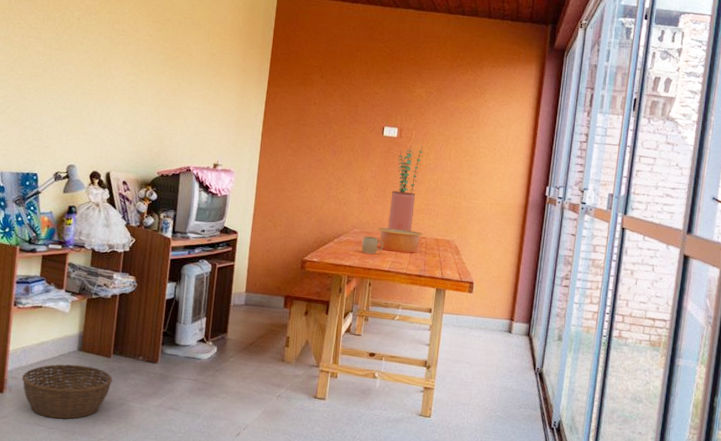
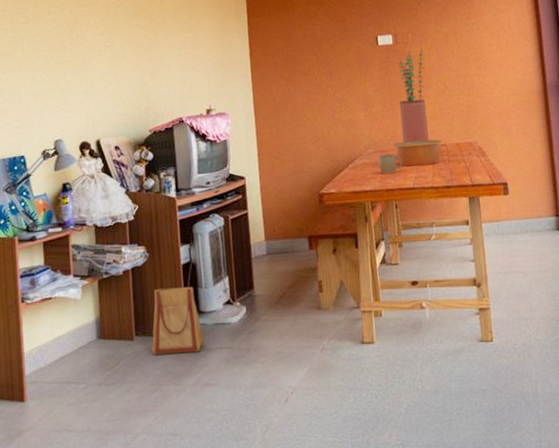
basket: present [21,364,113,419] -> none [41,354,140,420]
shopping bag: none [125,316,174,379] -> present [152,286,204,356]

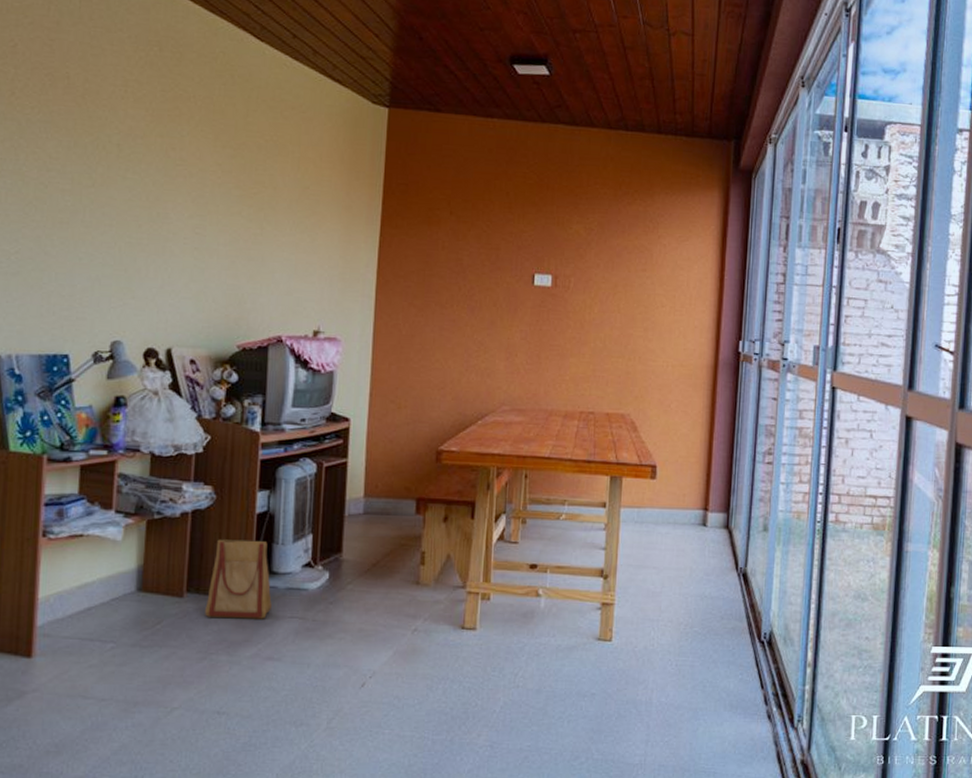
mug: present [378,154,403,175] -> none [513,415,542,438]
bowl: present [392,139,443,167] -> none [532,403,591,433]
vase: present [398,48,429,143] -> none [545,296,585,406]

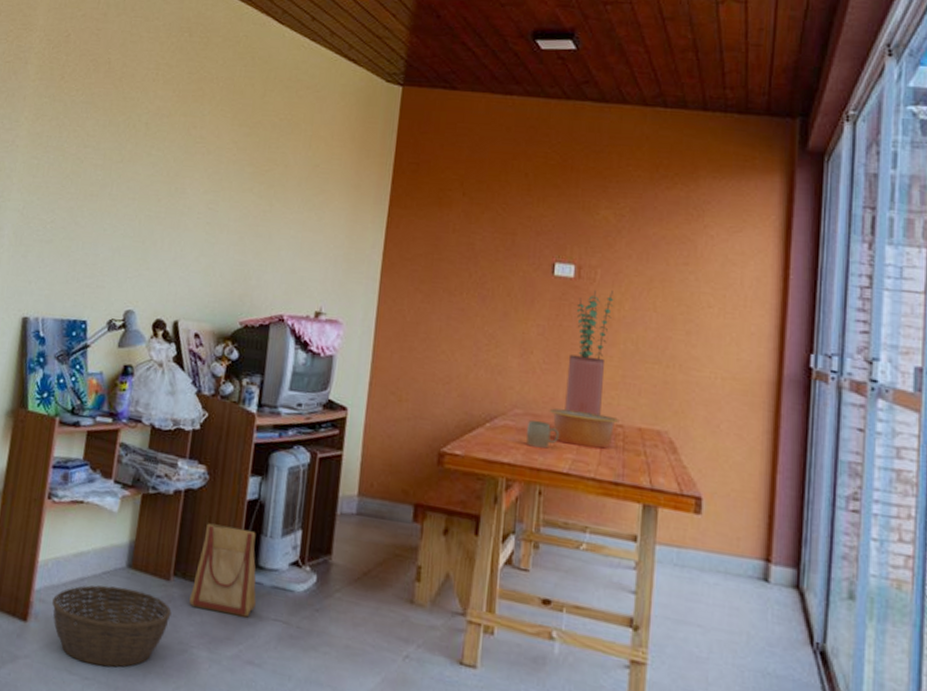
basket: none [57,610,187,686] -> present [51,585,172,667]
mug: none [513,415,542,438] -> present [525,420,560,449]
bowl: none [532,403,591,433] -> present [549,408,619,449]
vase: none [545,296,585,406] -> present [565,290,614,416]

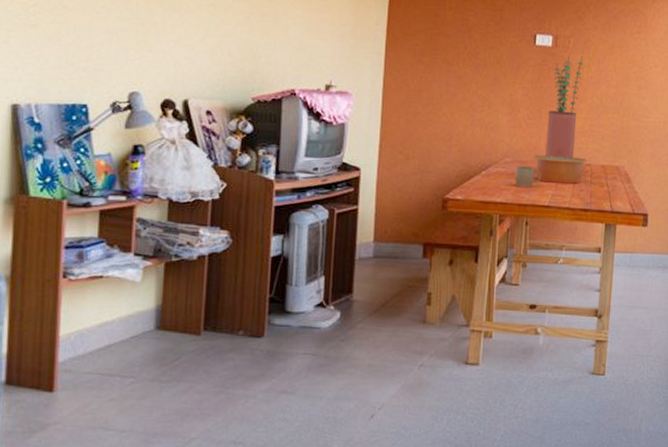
basket: present [51,585,172,667] -> none [78,347,205,418]
shopping bag: present [189,523,256,618] -> none [221,281,286,356]

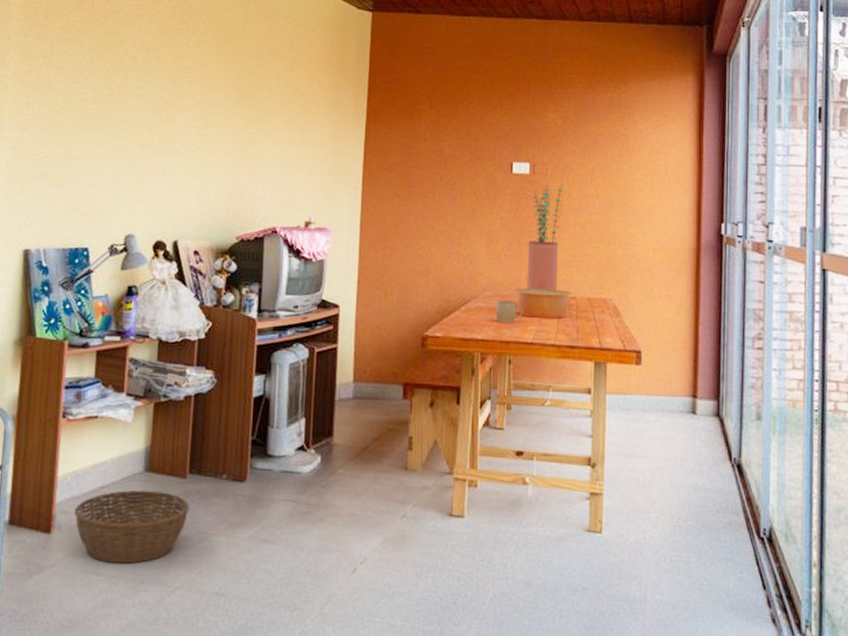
basket: none [78,347,205,418] -> present [73,490,190,564]

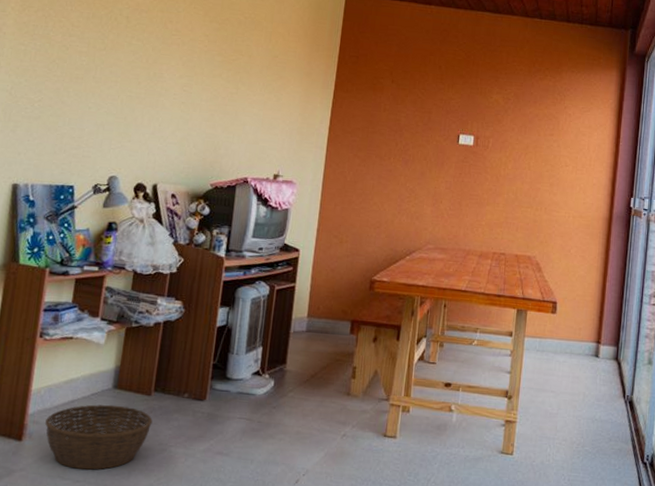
mug: present [495,301,524,323] -> none [435,253,460,273]
bowl: present [514,288,572,319] -> none [453,243,503,271]
vase: present [527,183,564,291] -> none [464,155,501,247]

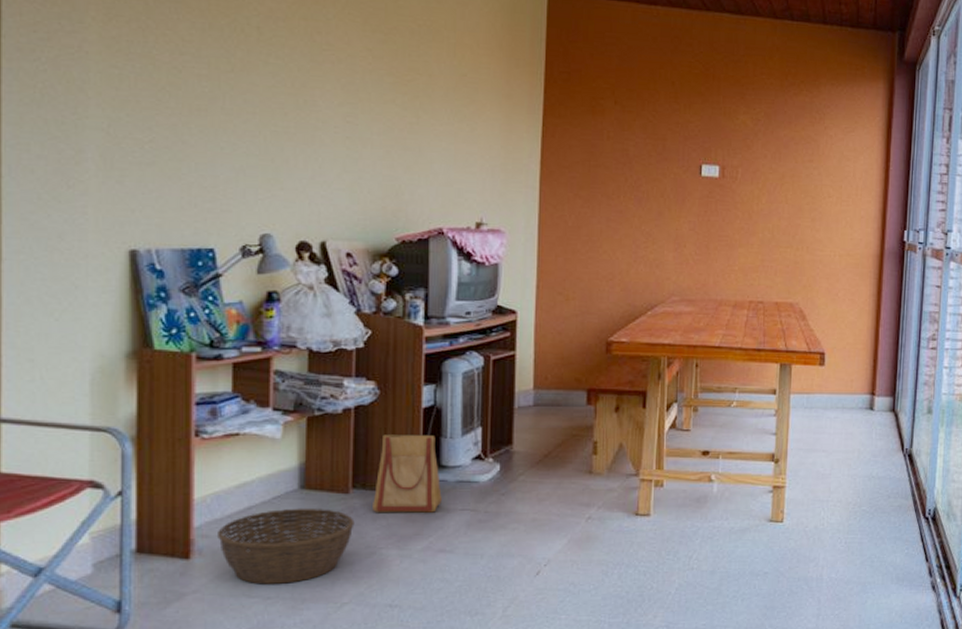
shopping bag: none [168,347,225,419] -> present [373,434,442,513]

